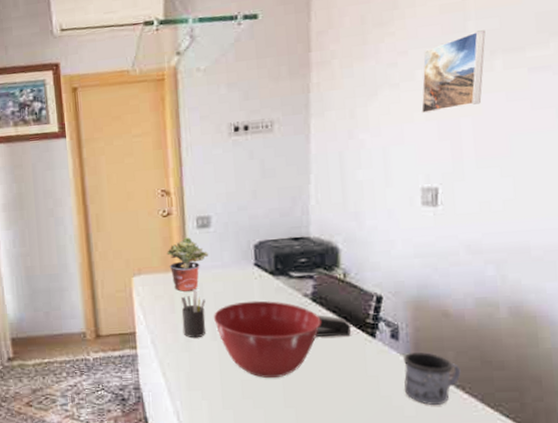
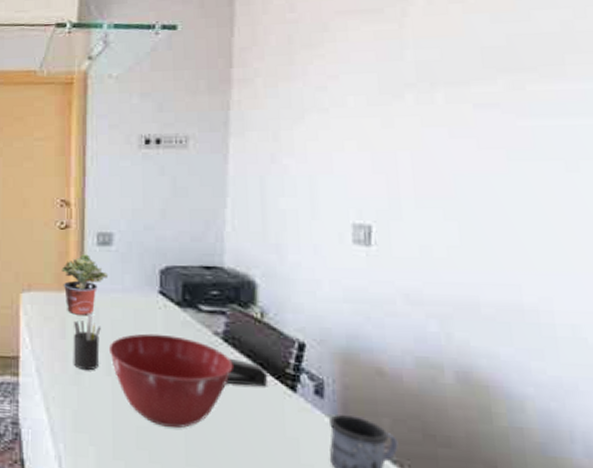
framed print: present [421,30,486,114] -> none [353,60,425,143]

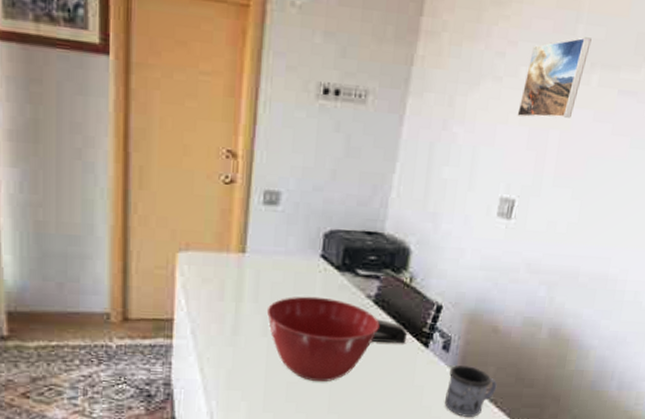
potted plant: present [61,254,109,315] -> none [223,213,273,277]
pen holder: present [73,312,101,370] -> none [230,275,261,331]
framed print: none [353,60,425,143] -> present [517,37,592,119]

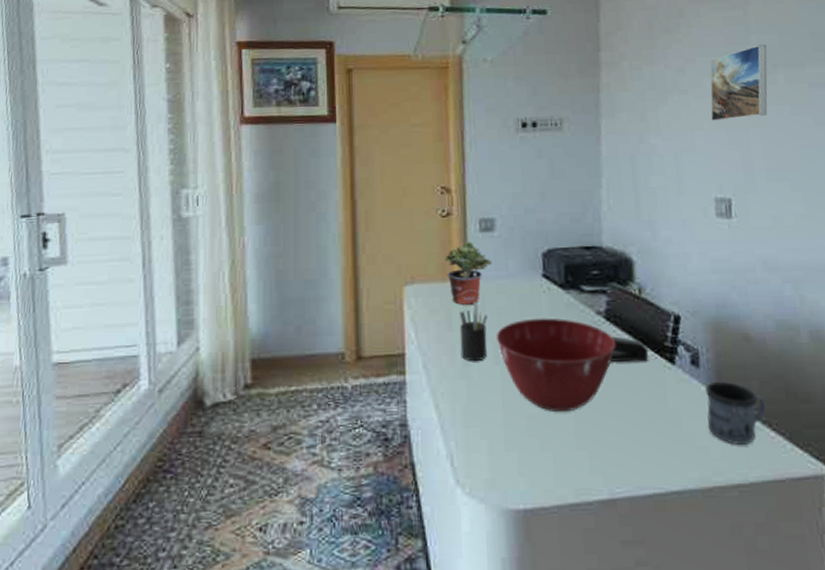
potted plant: none [223,213,273,277] -> present [445,241,493,305]
pen holder: none [230,275,261,331] -> present [459,301,487,361]

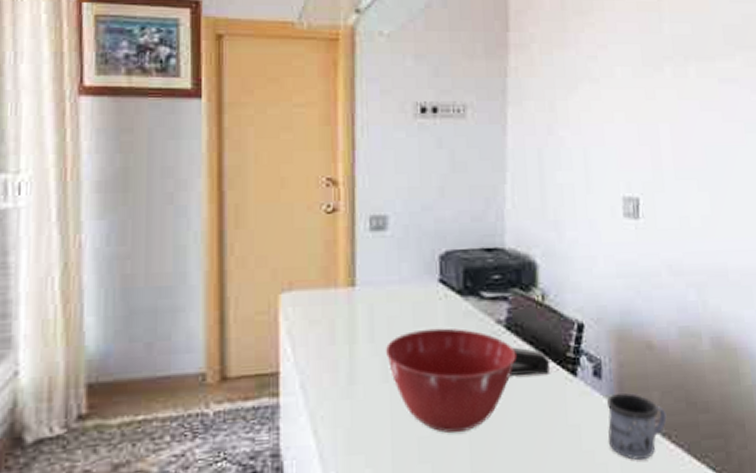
potted plant: present [445,241,493,305] -> none [329,242,384,315]
pen holder: present [459,301,487,361] -> none [344,310,376,379]
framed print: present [710,44,768,122] -> none [621,34,680,115]

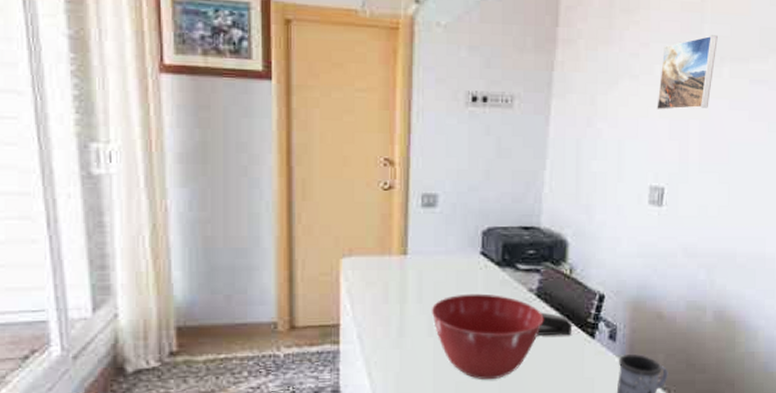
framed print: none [621,34,680,115] -> present [657,35,718,111]

